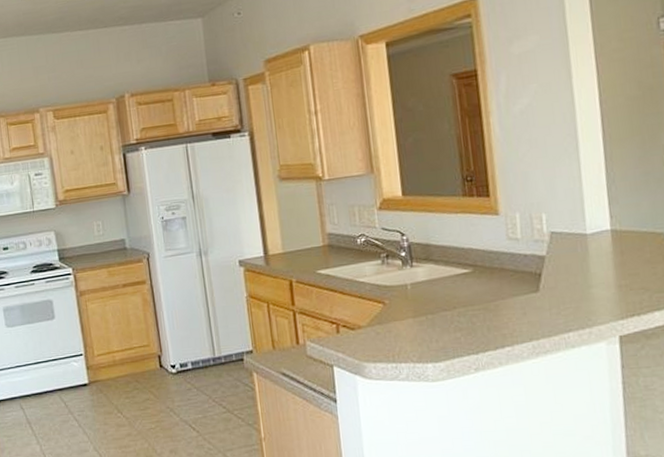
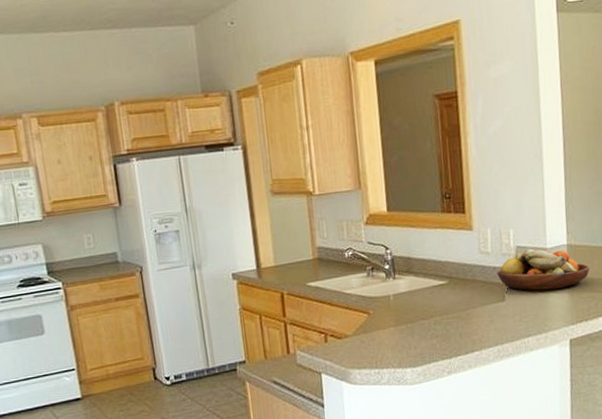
fruit bowl: none [528,234,640,281] -> present [497,248,589,291]

